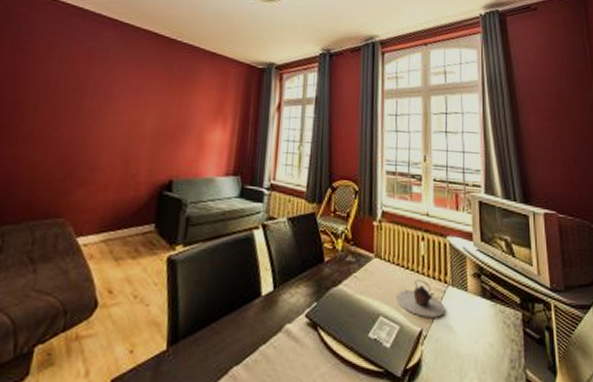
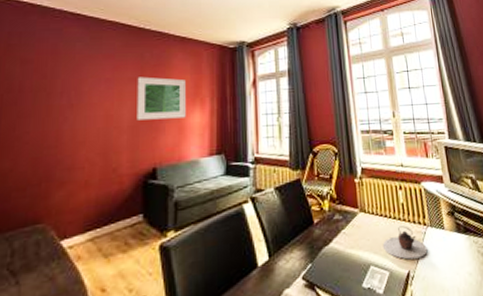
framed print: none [159,87,211,134] -> present [137,76,186,121]

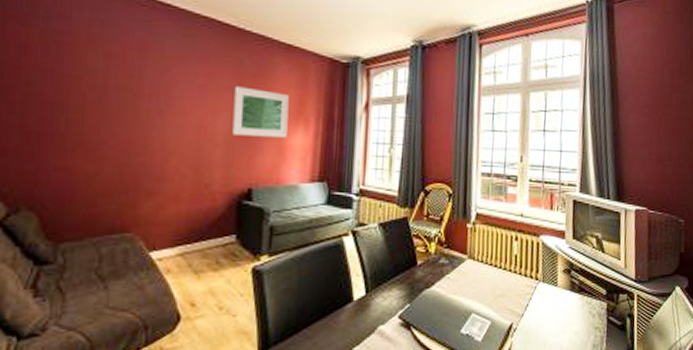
teapot: present [382,226,428,260] -> none [487,278,536,312]

